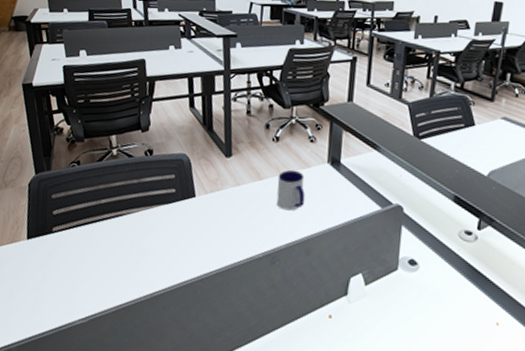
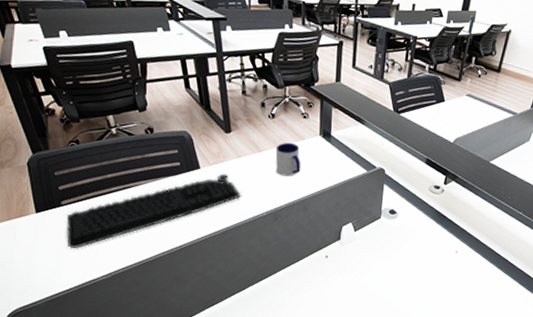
keyboard: none [51,204,236,283] -> present [67,173,241,248]

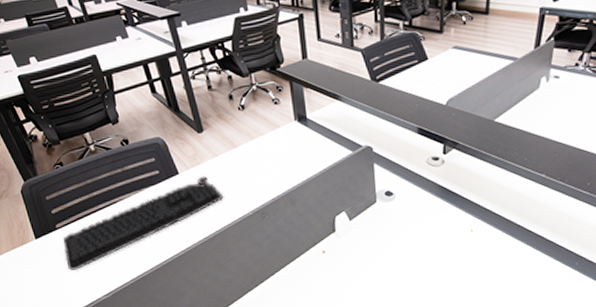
mug: present [275,142,301,177] -> none [251,132,281,170]

